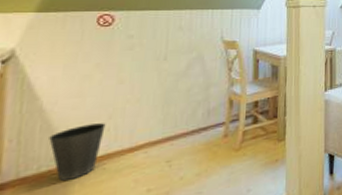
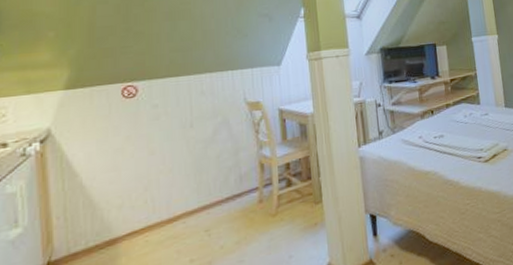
waste basket: present [49,123,106,181] -> none [92,195,143,255]

